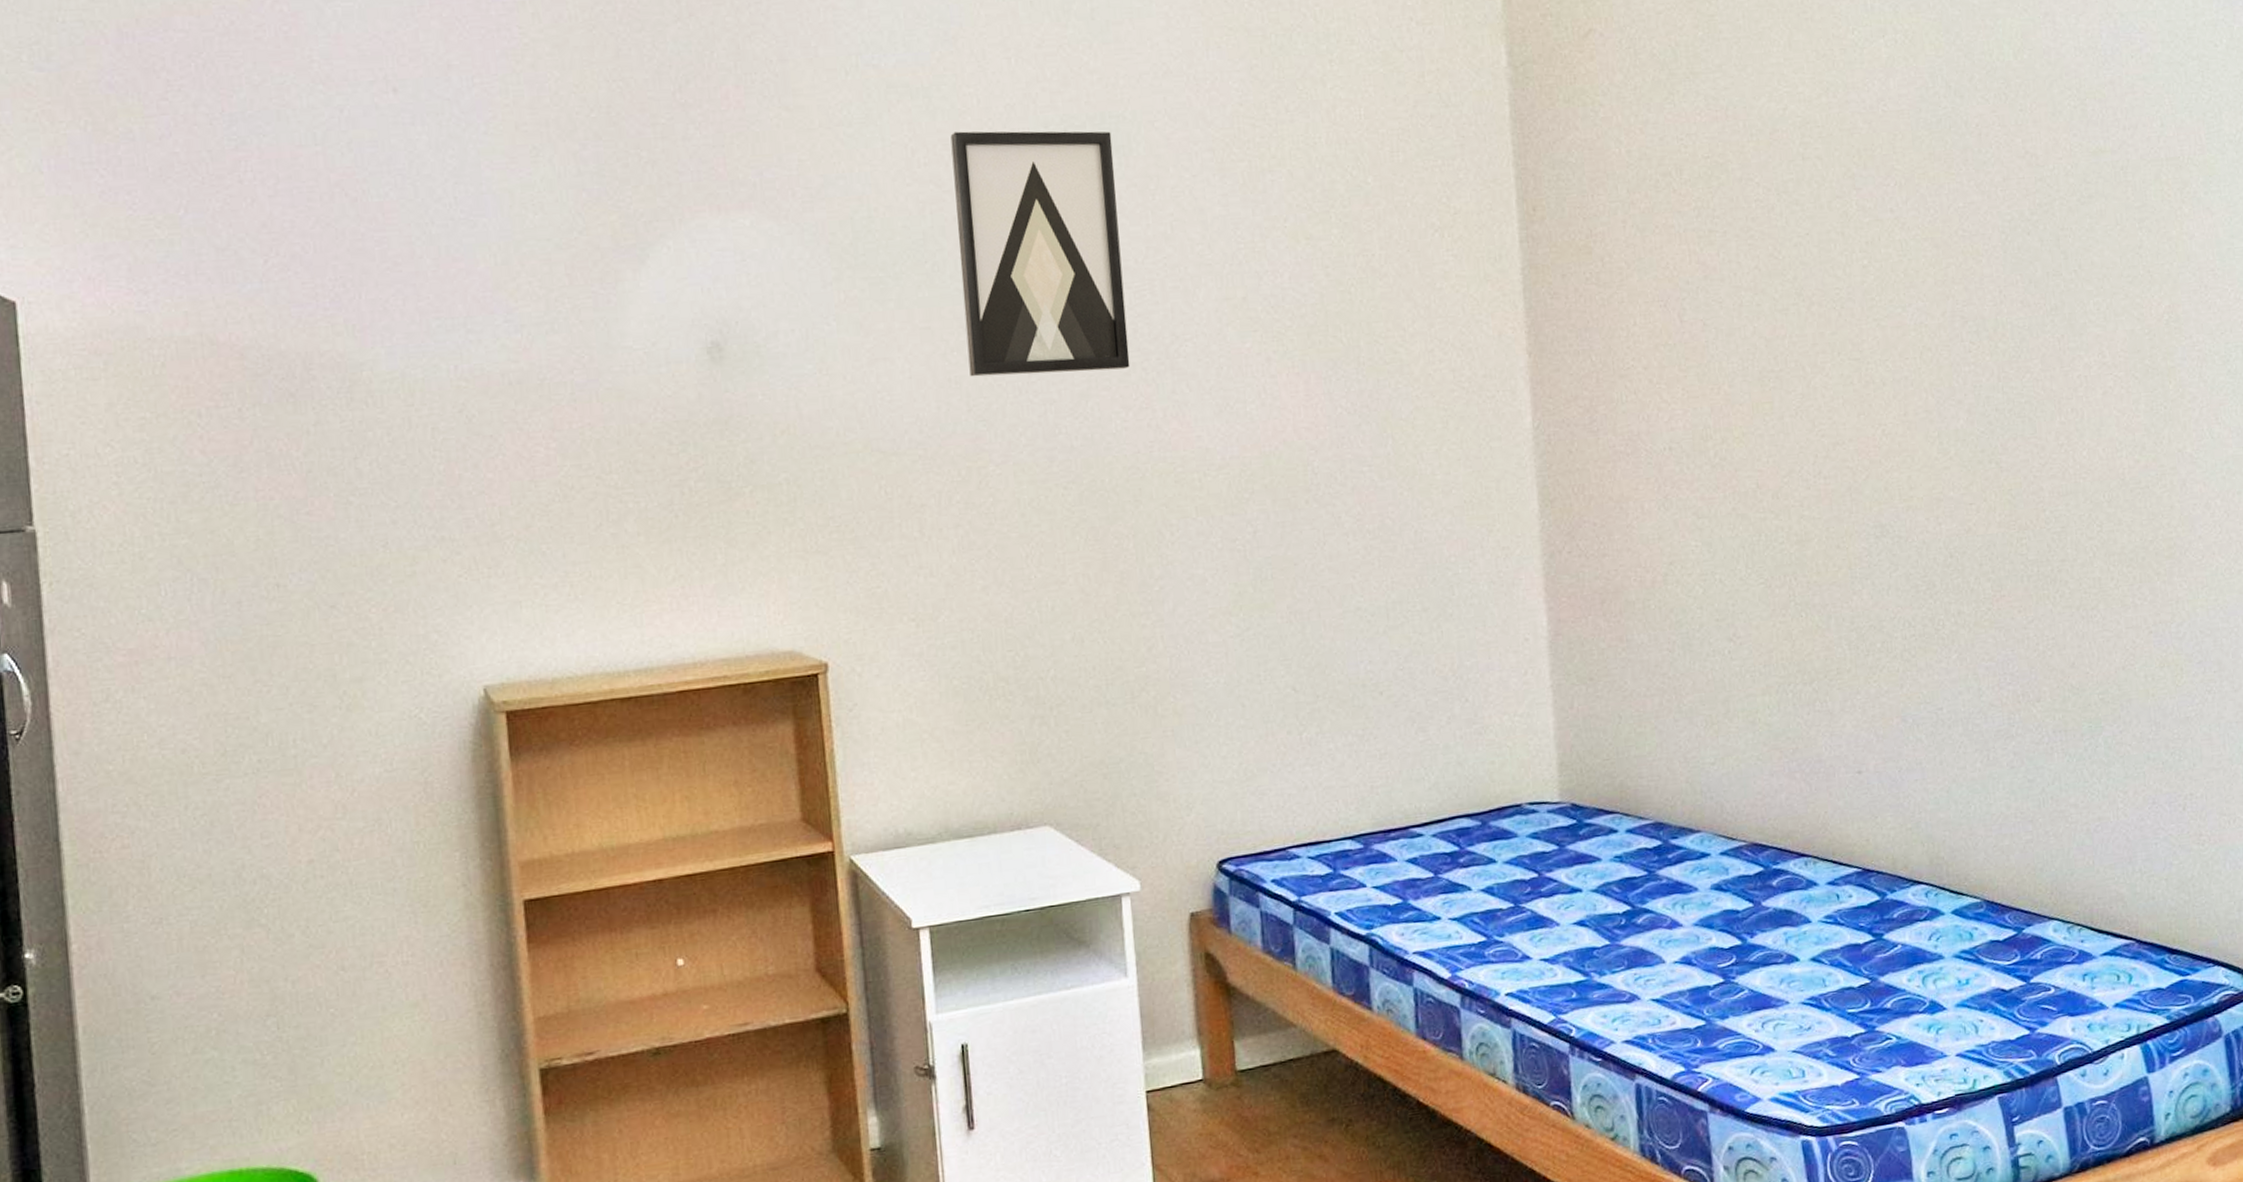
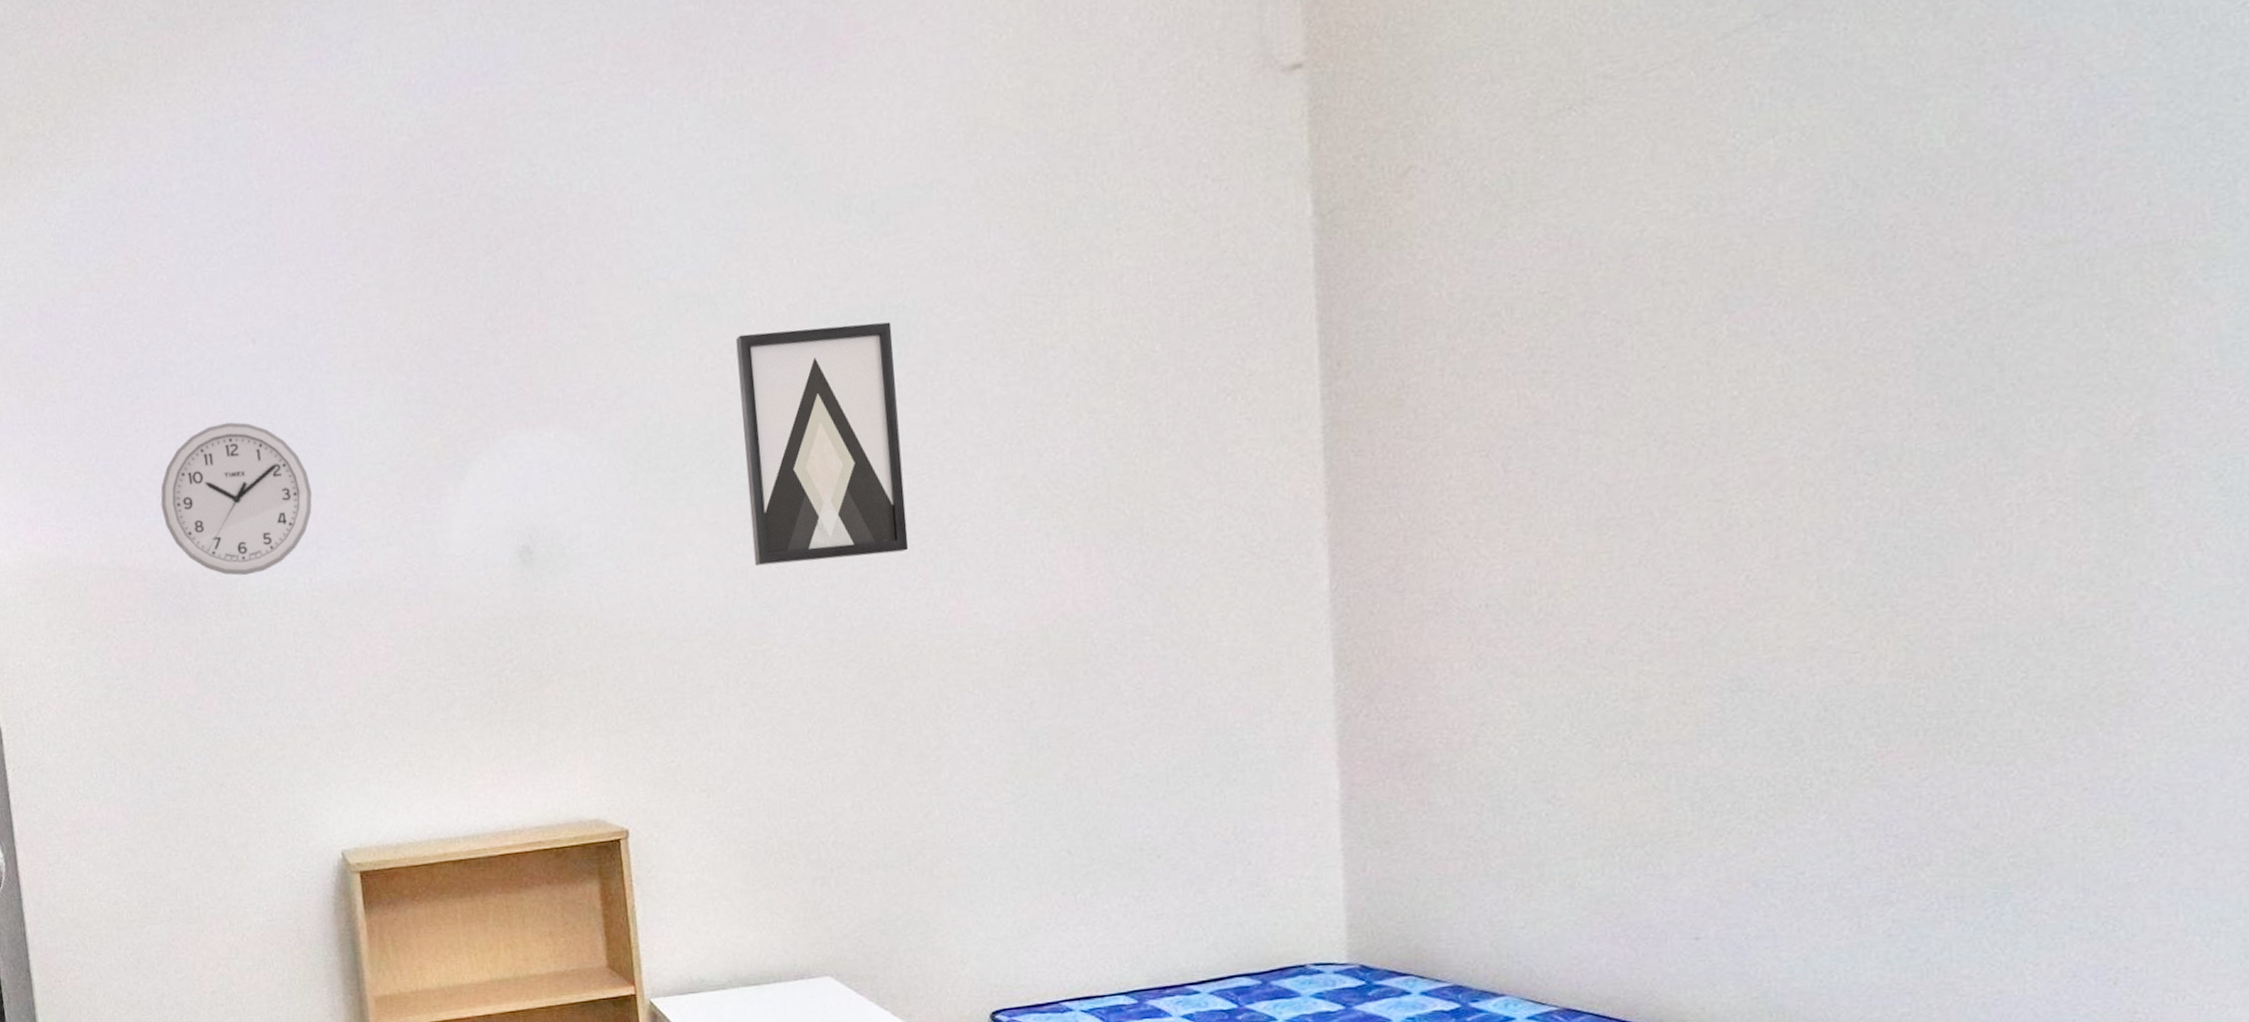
wall clock: none [268,180,461,359] -> present [160,422,312,576]

